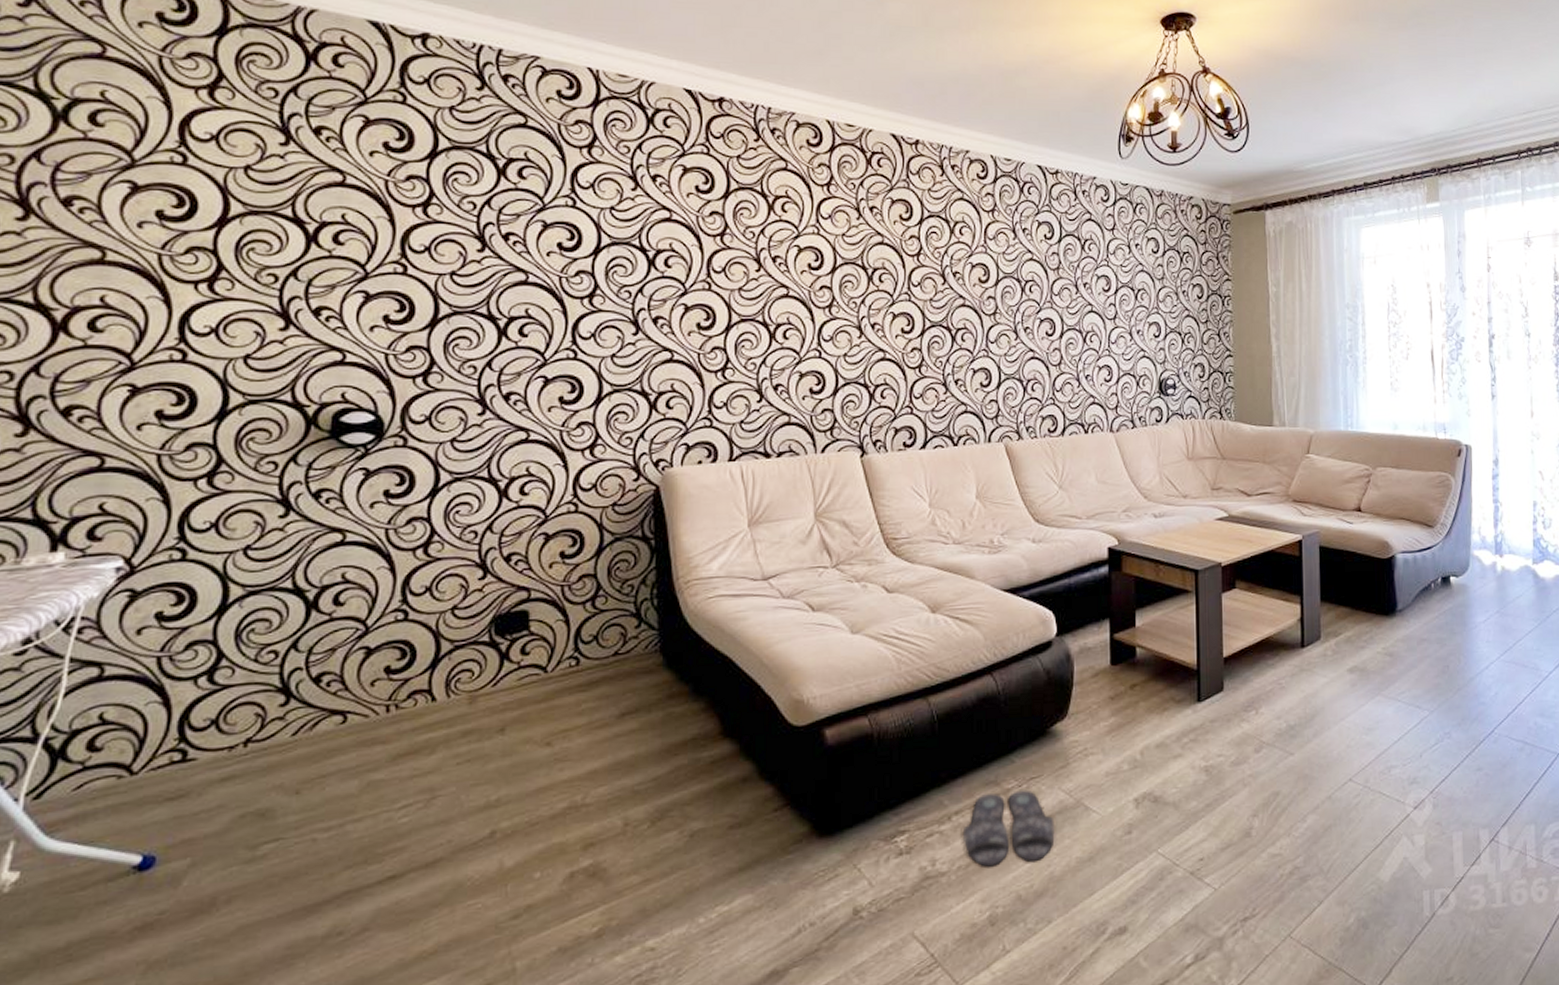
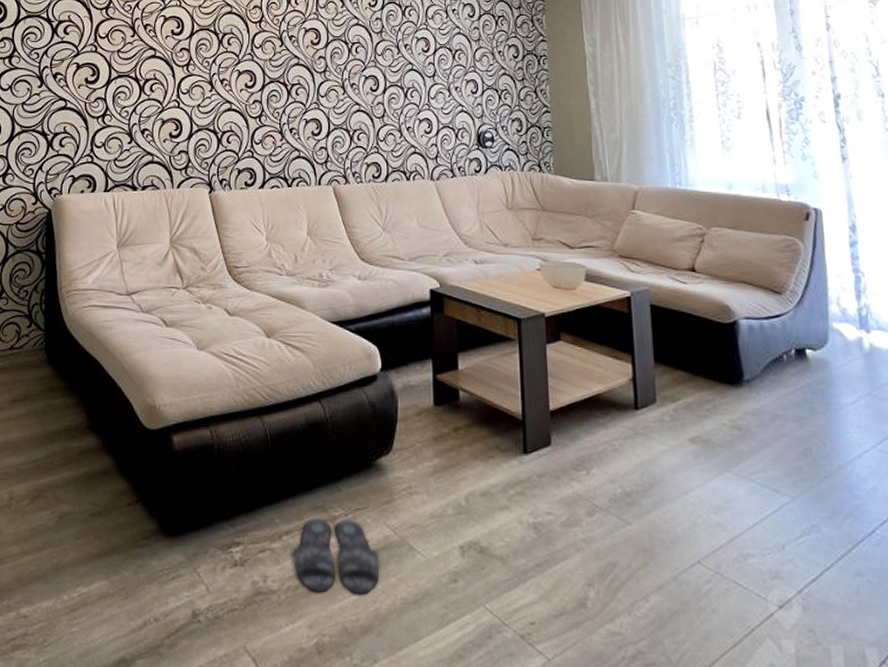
bowl: none [1216,509,1263,538] -> present [538,260,587,290]

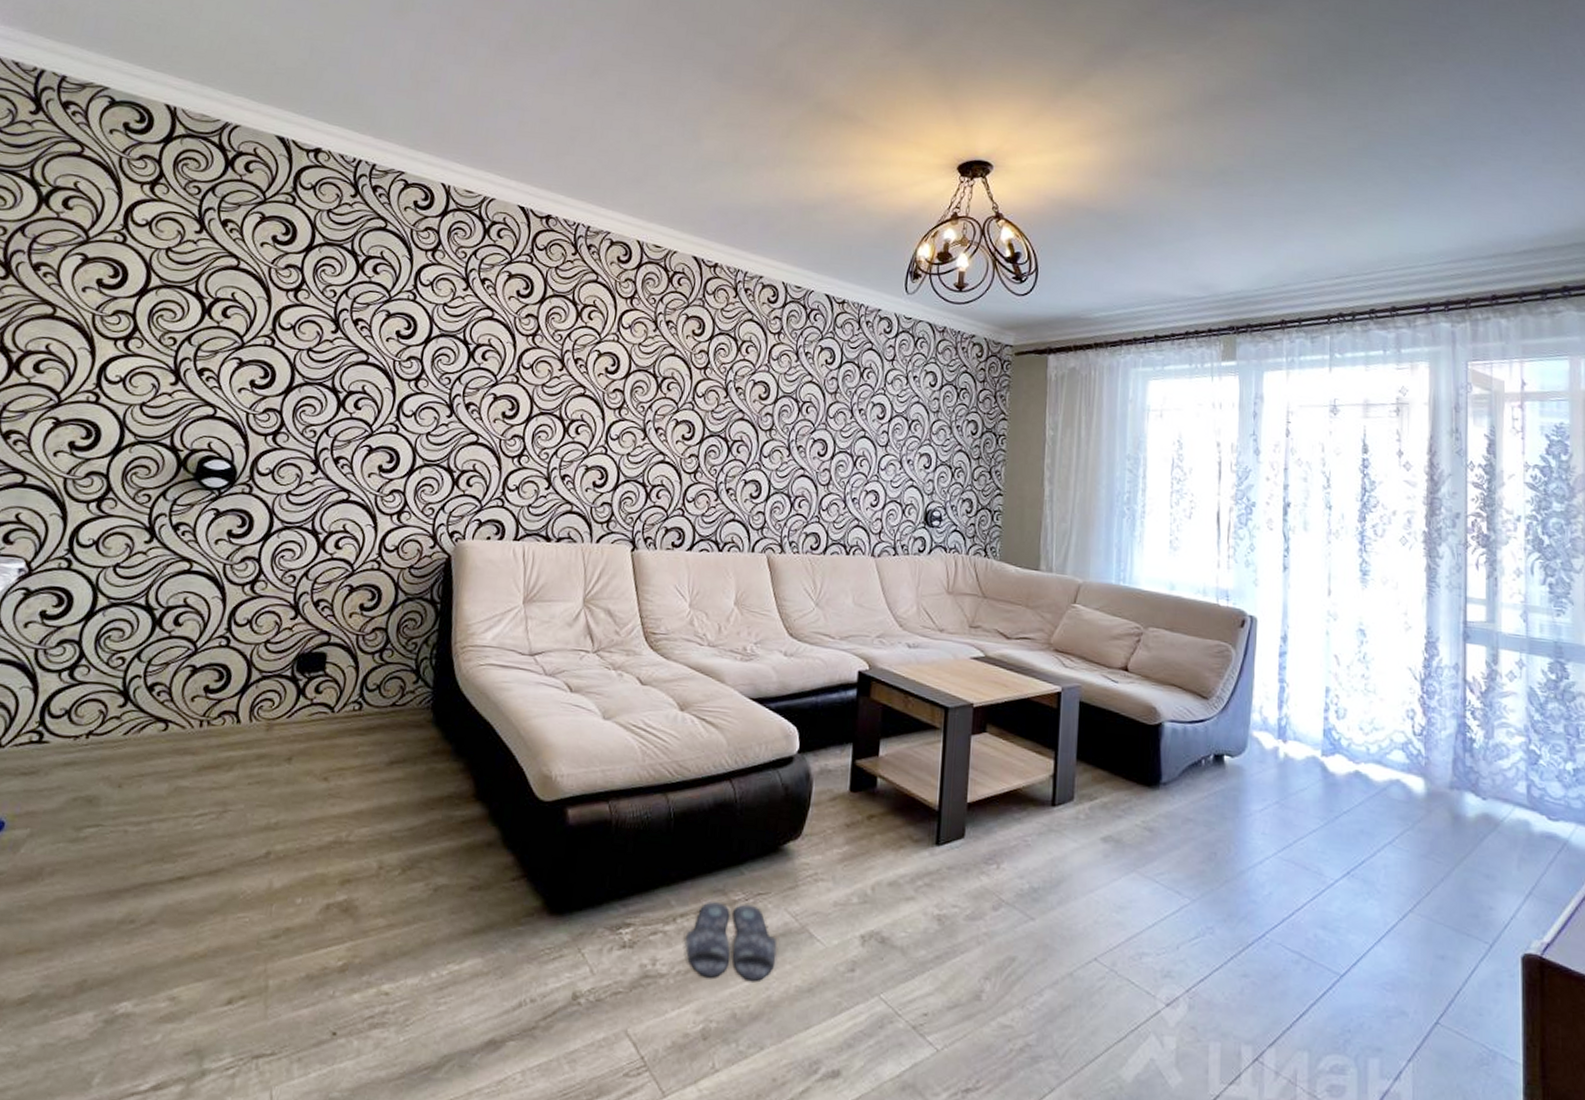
bowl: present [538,260,587,290] -> none [972,649,1021,682]

